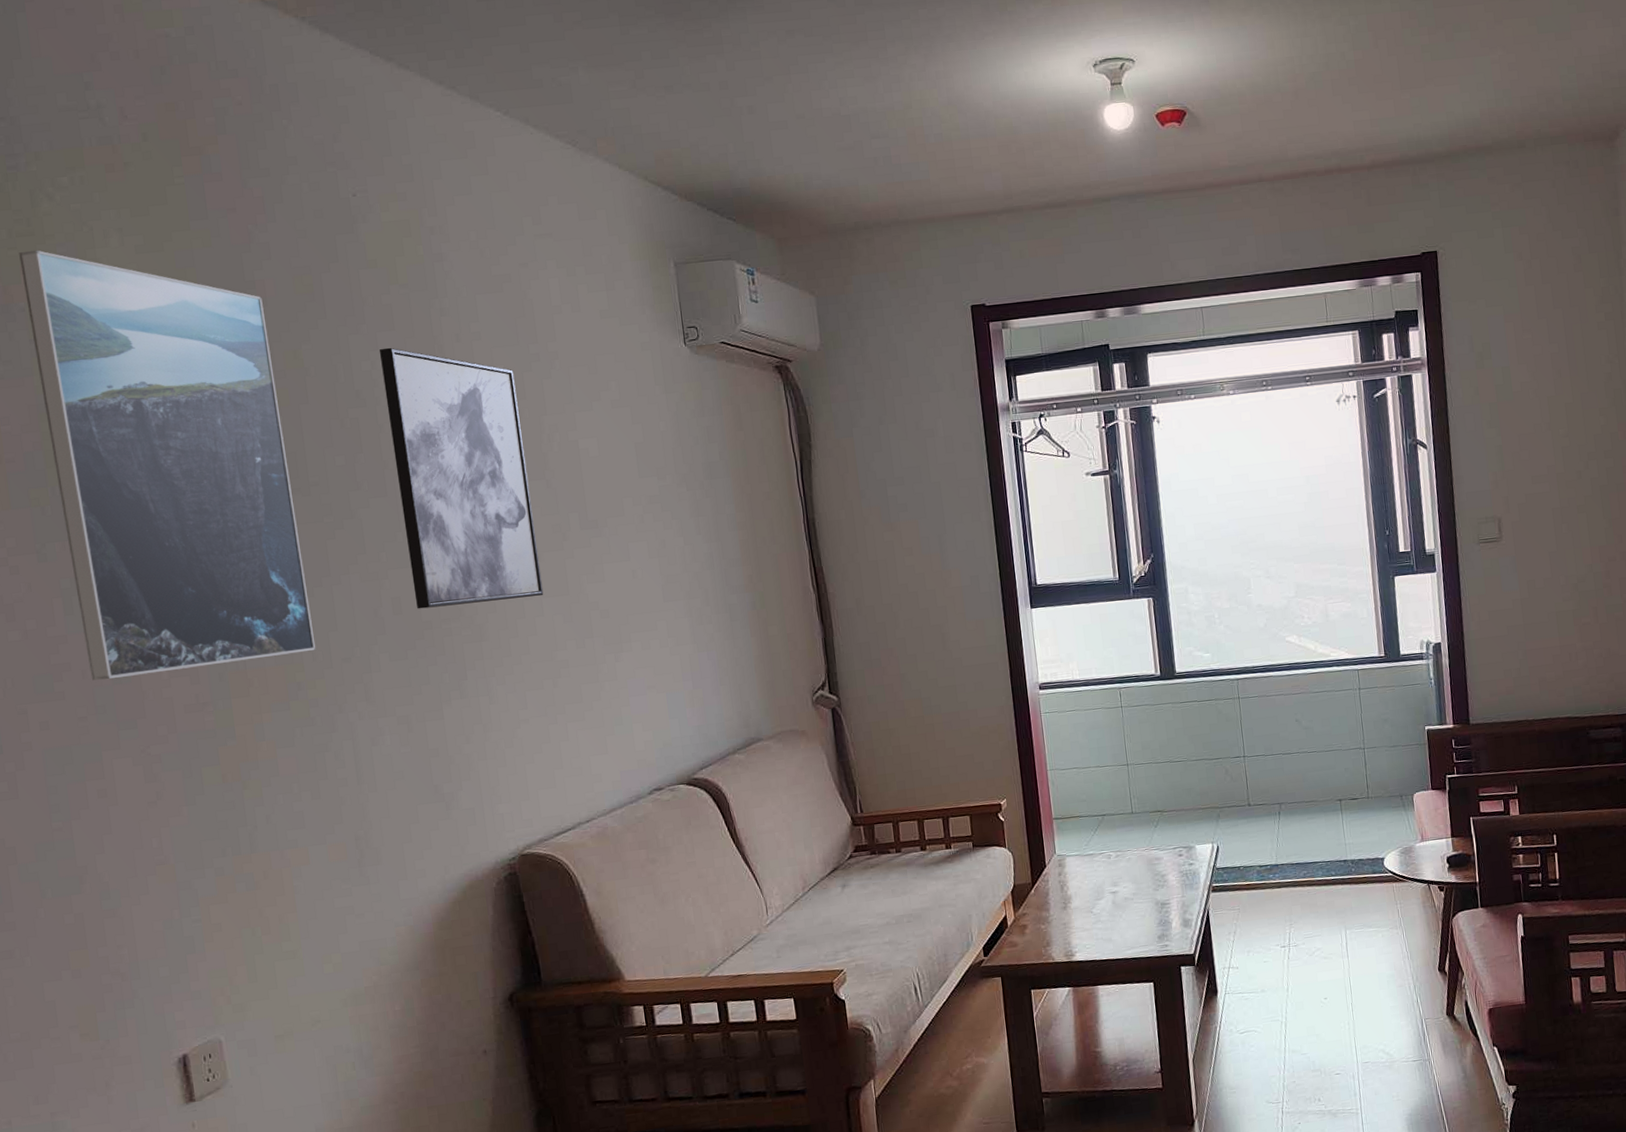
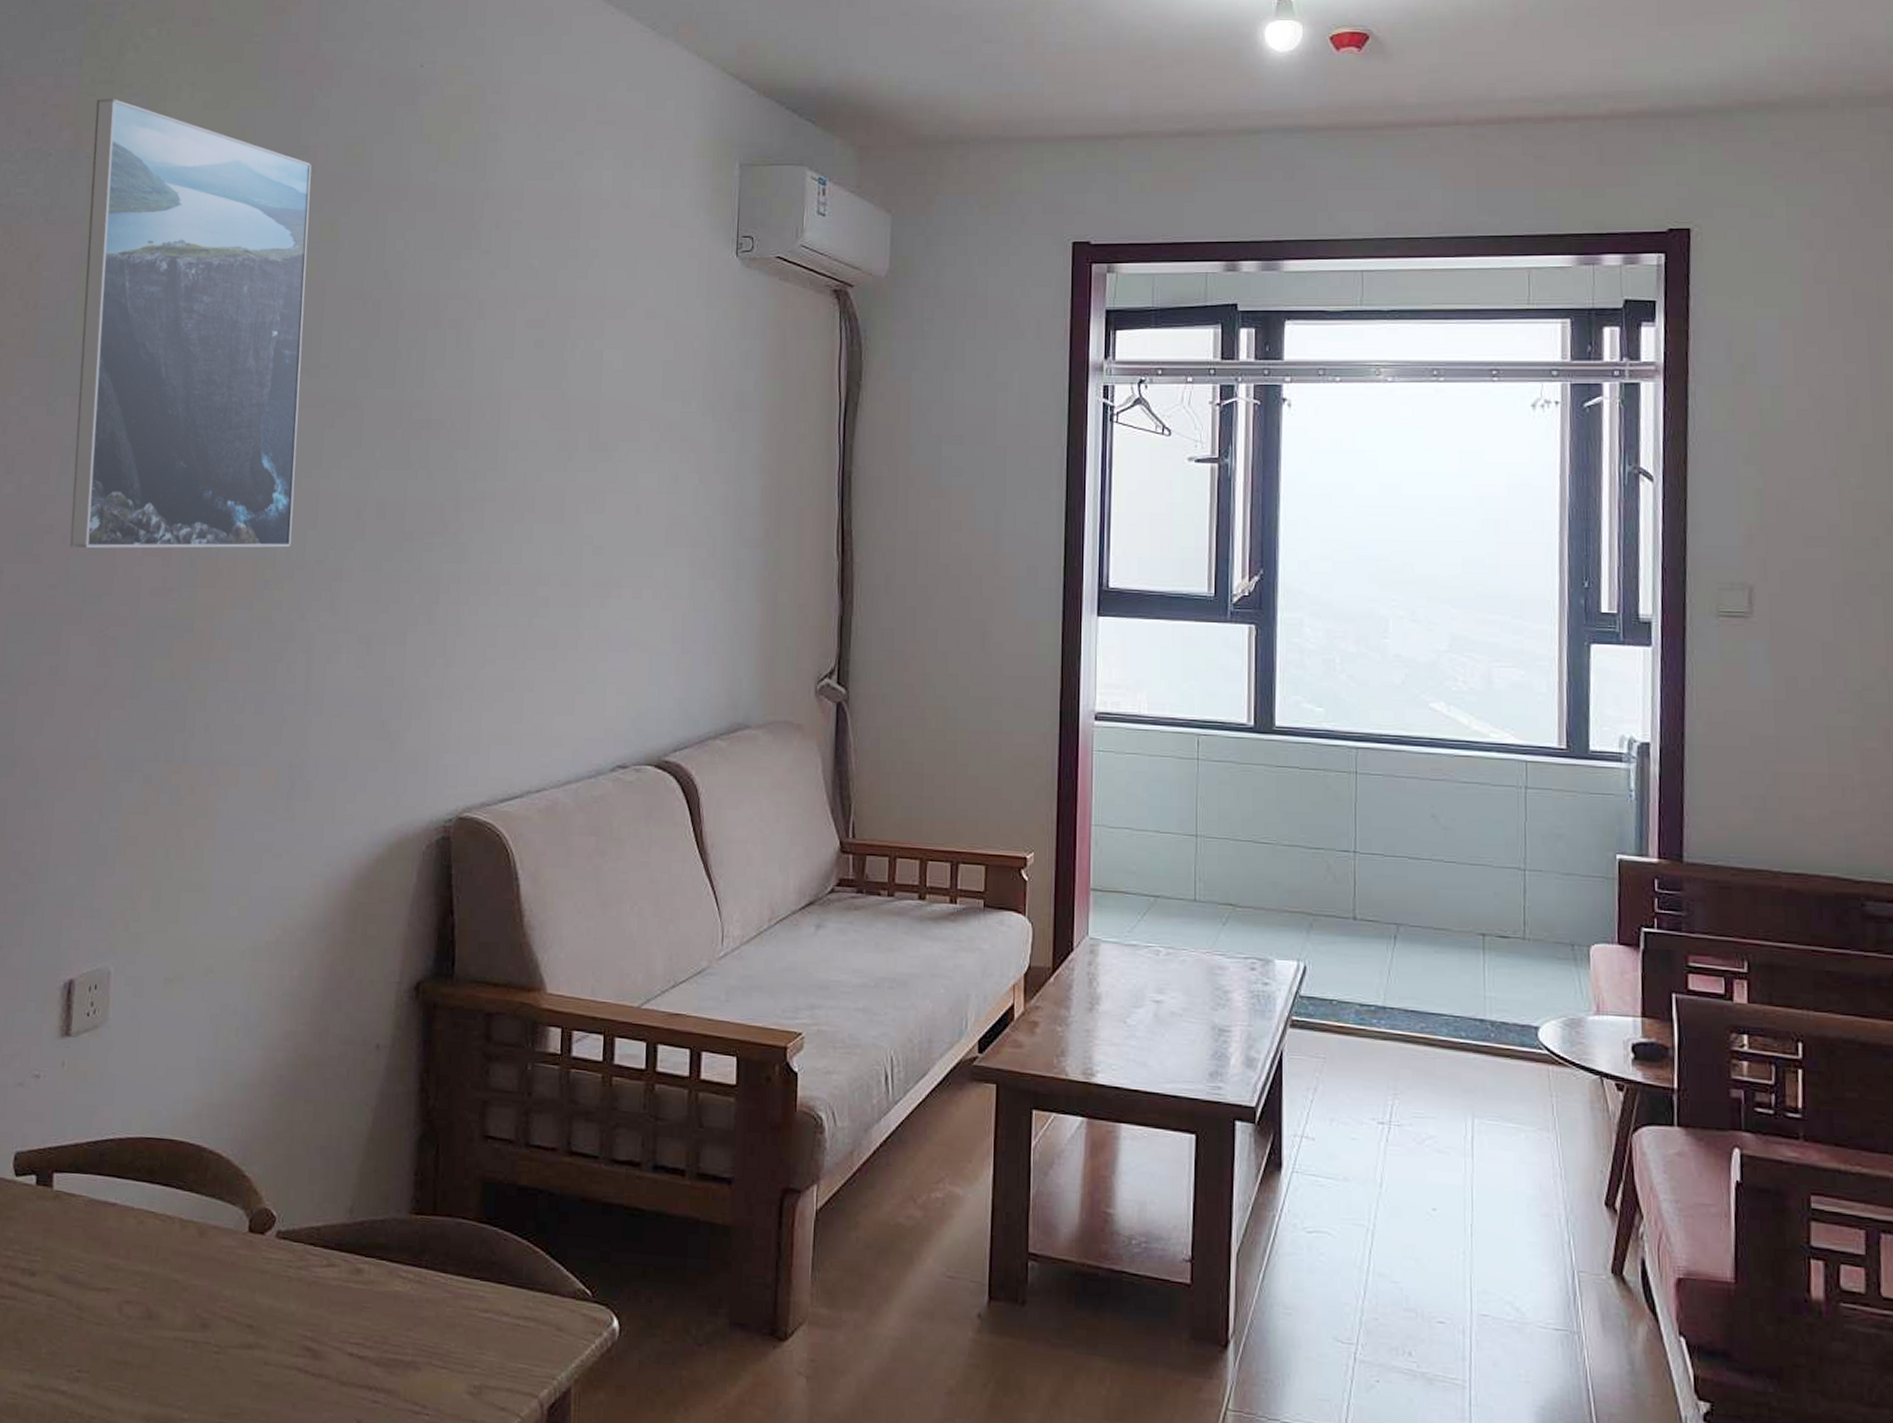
wall art: present [379,347,544,609] -> none [401,228,548,521]

